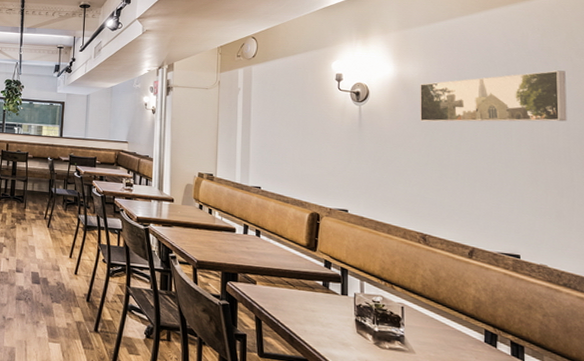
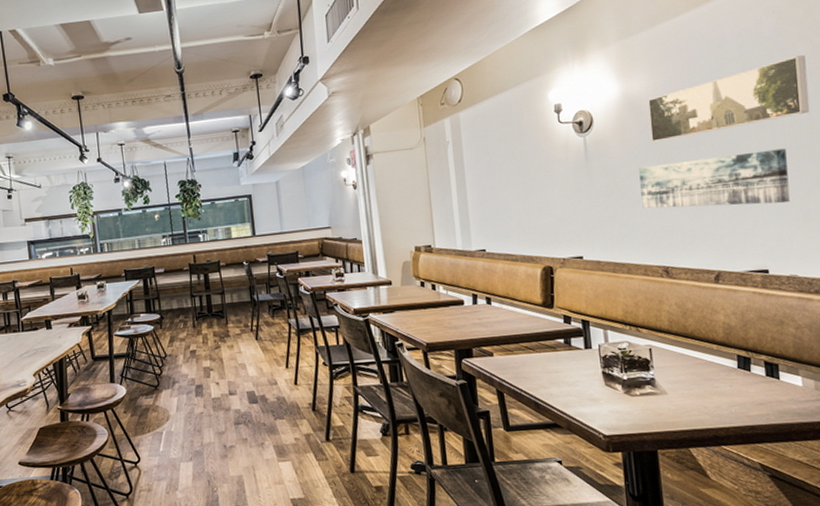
wall art: none [406,141,544,198] -> present [639,148,790,209]

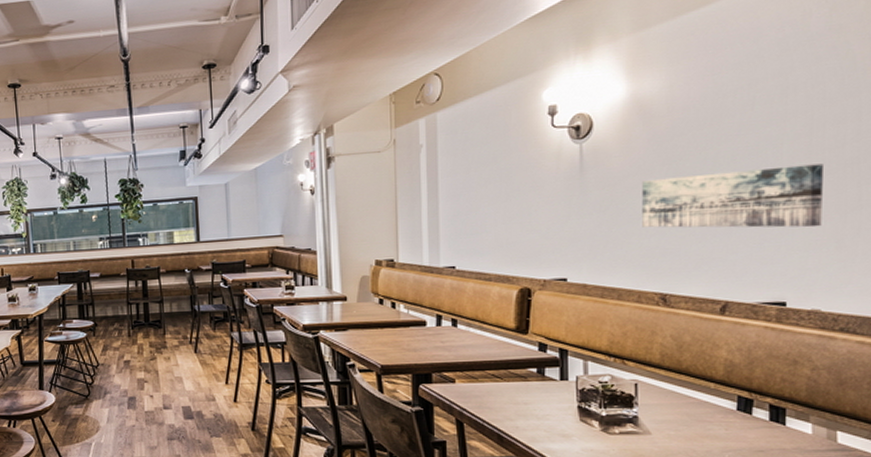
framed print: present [648,55,810,143] -> none [661,54,860,152]

